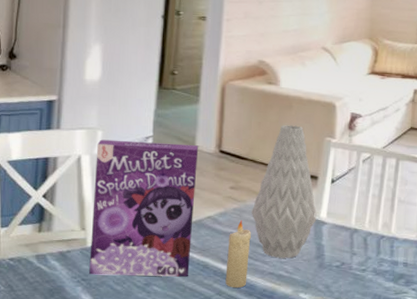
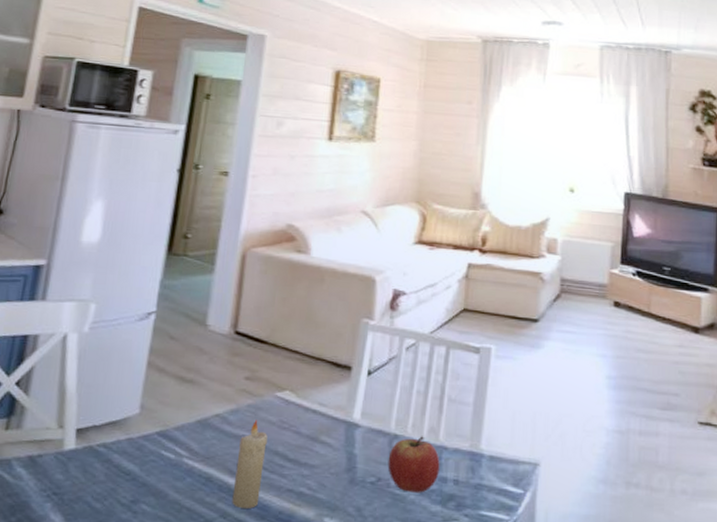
cereal box: present [89,139,199,277] -> none [63,314,210,493]
vase: present [251,125,317,259] -> none [268,302,349,471]
apple: none [350,230,392,273] -> present [388,436,440,493]

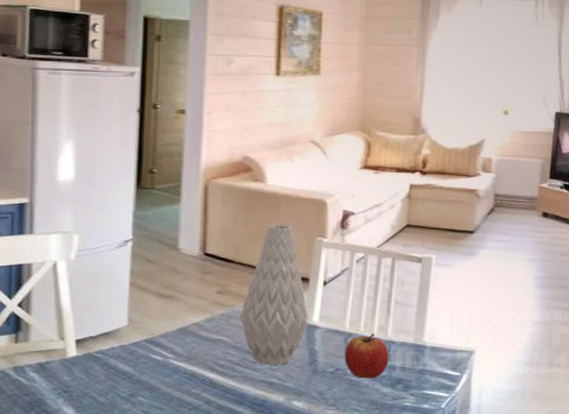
candle: present [232,420,268,509] -> none [214,326,240,396]
vase: none [268,302,349,471] -> present [239,225,309,365]

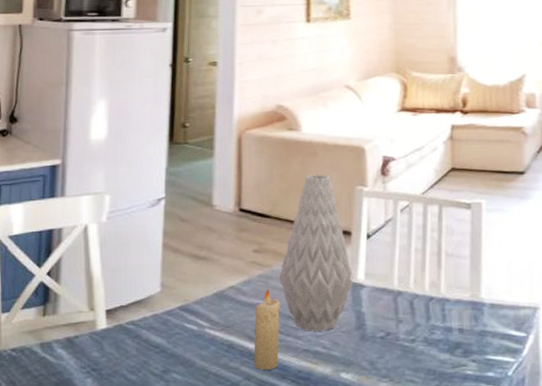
candle: none [214,326,240,396] -> present [254,288,280,370]
apple: present [344,333,389,379] -> none [394,290,444,344]

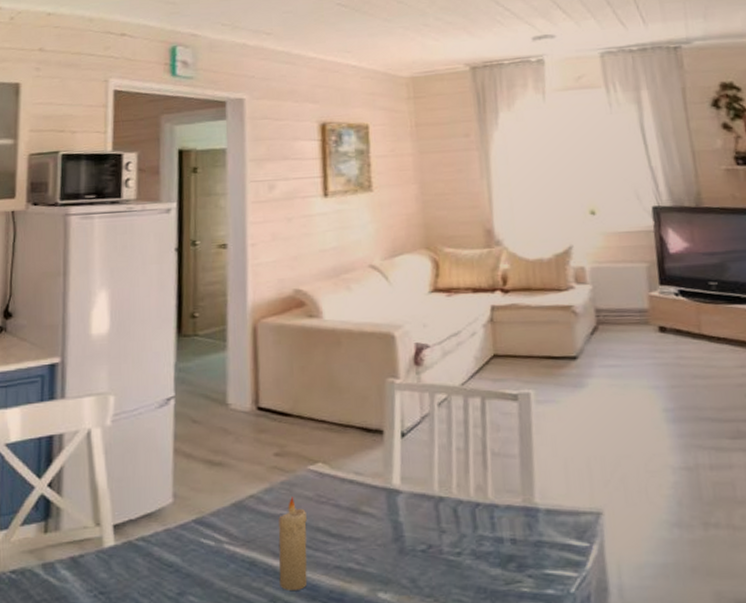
vase: present [278,175,353,331] -> none [303,366,388,545]

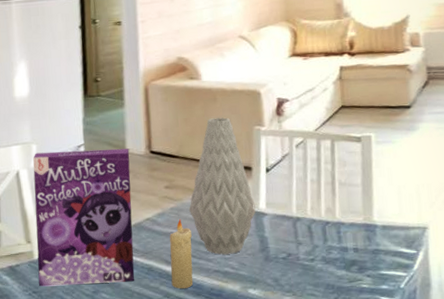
cereal box: none [107,403,233,586] -> present [33,148,135,287]
vase: none [303,366,388,545] -> present [188,117,256,255]

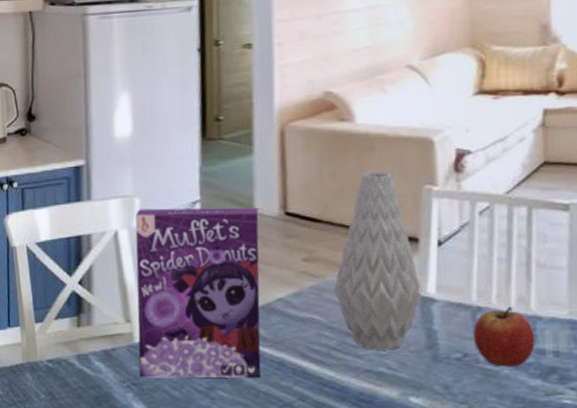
candle: present [169,219,194,289] -> none [307,301,337,391]
apple: none [294,216,340,263] -> present [473,306,535,367]

